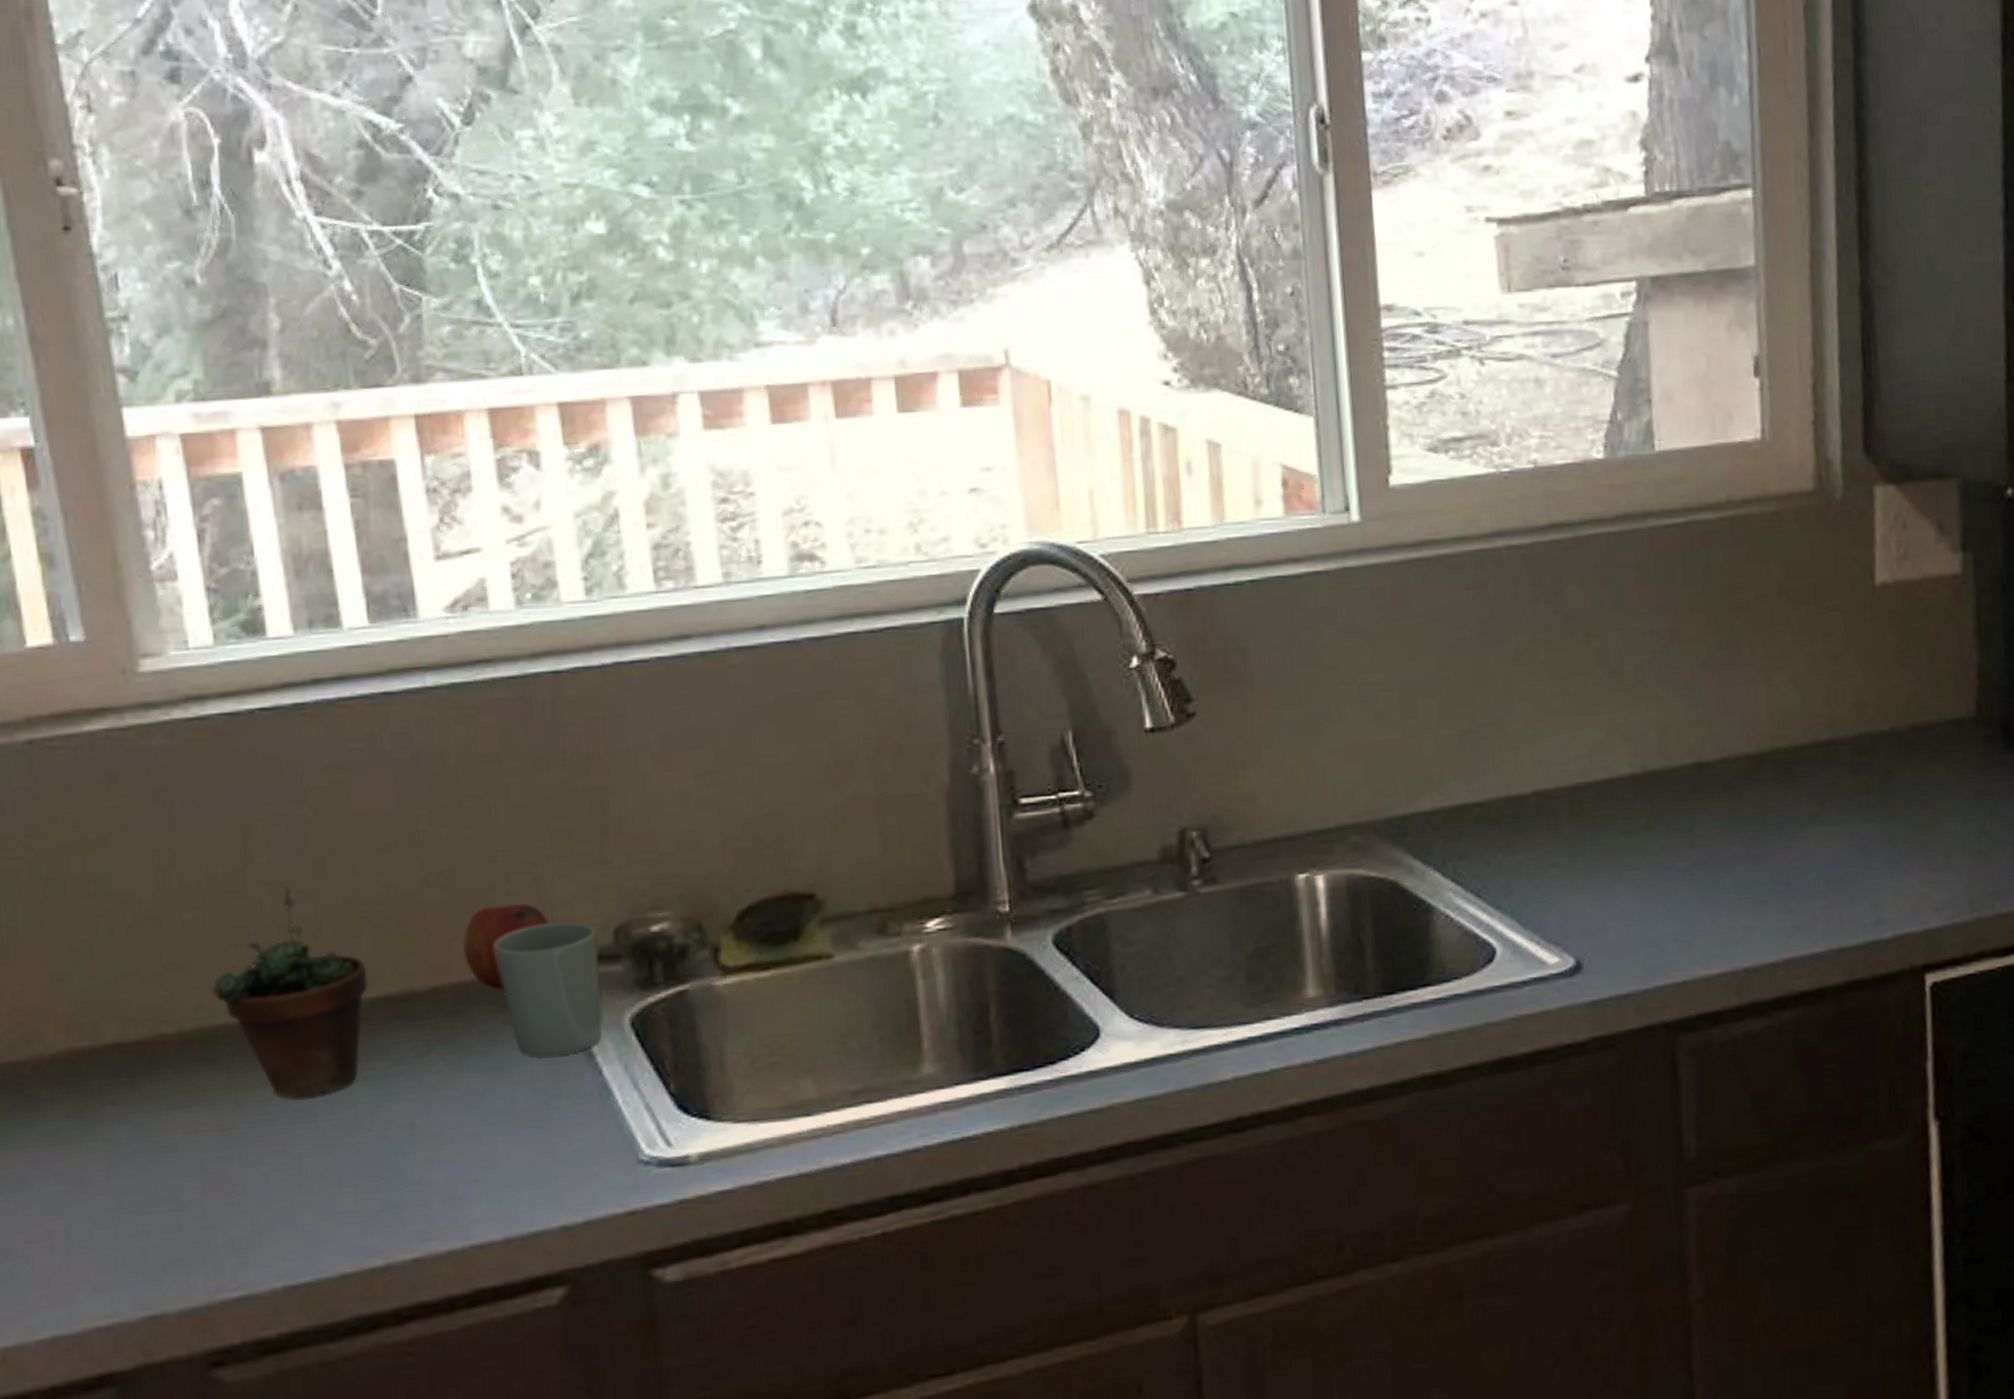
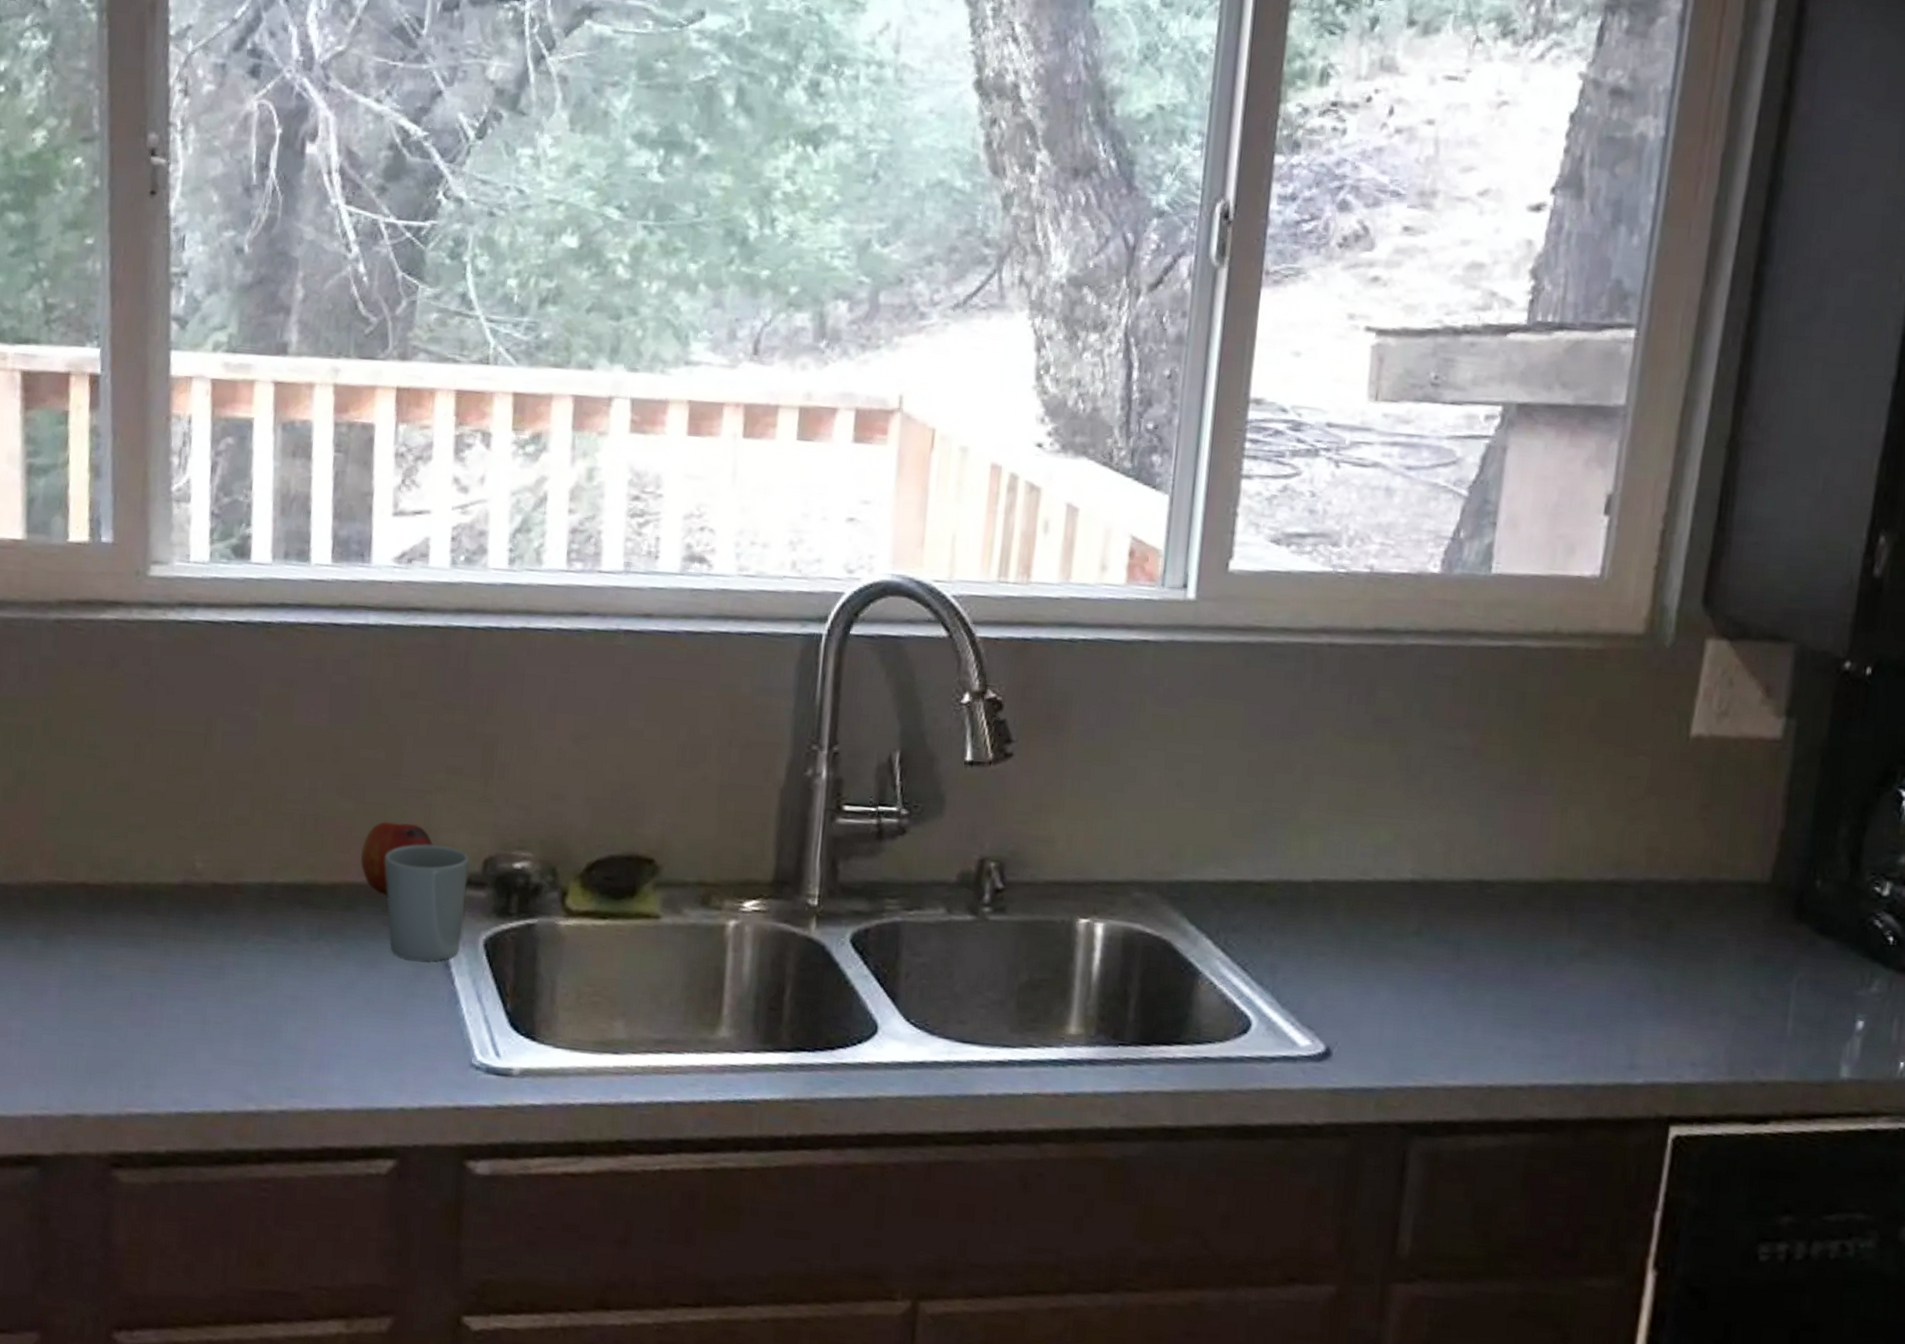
succulent plant: present [211,885,368,1099] -> none [161,775,283,958]

